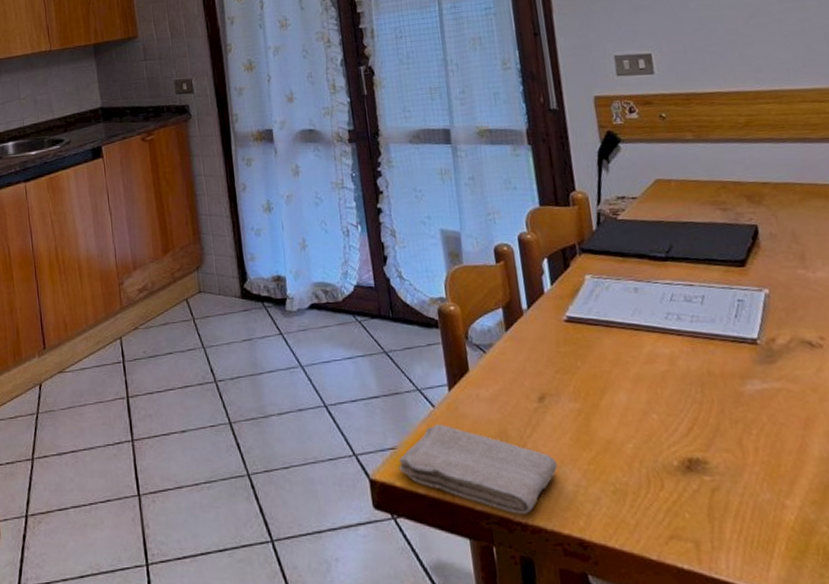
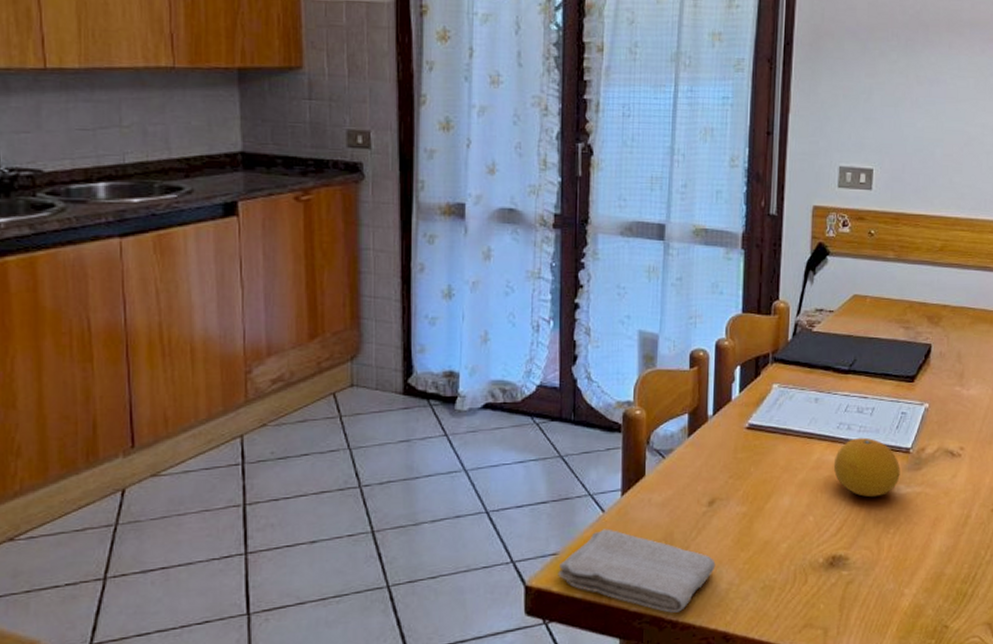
fruit: none [668,328,751,394] -> present [833,437,900,497]

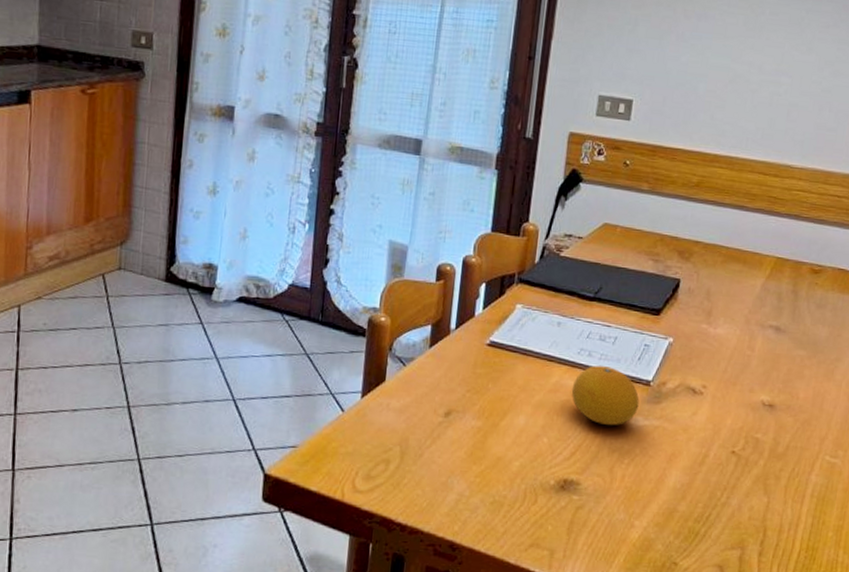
washcloth: present [558,528,716,613] -> none [296,428,448,517]

